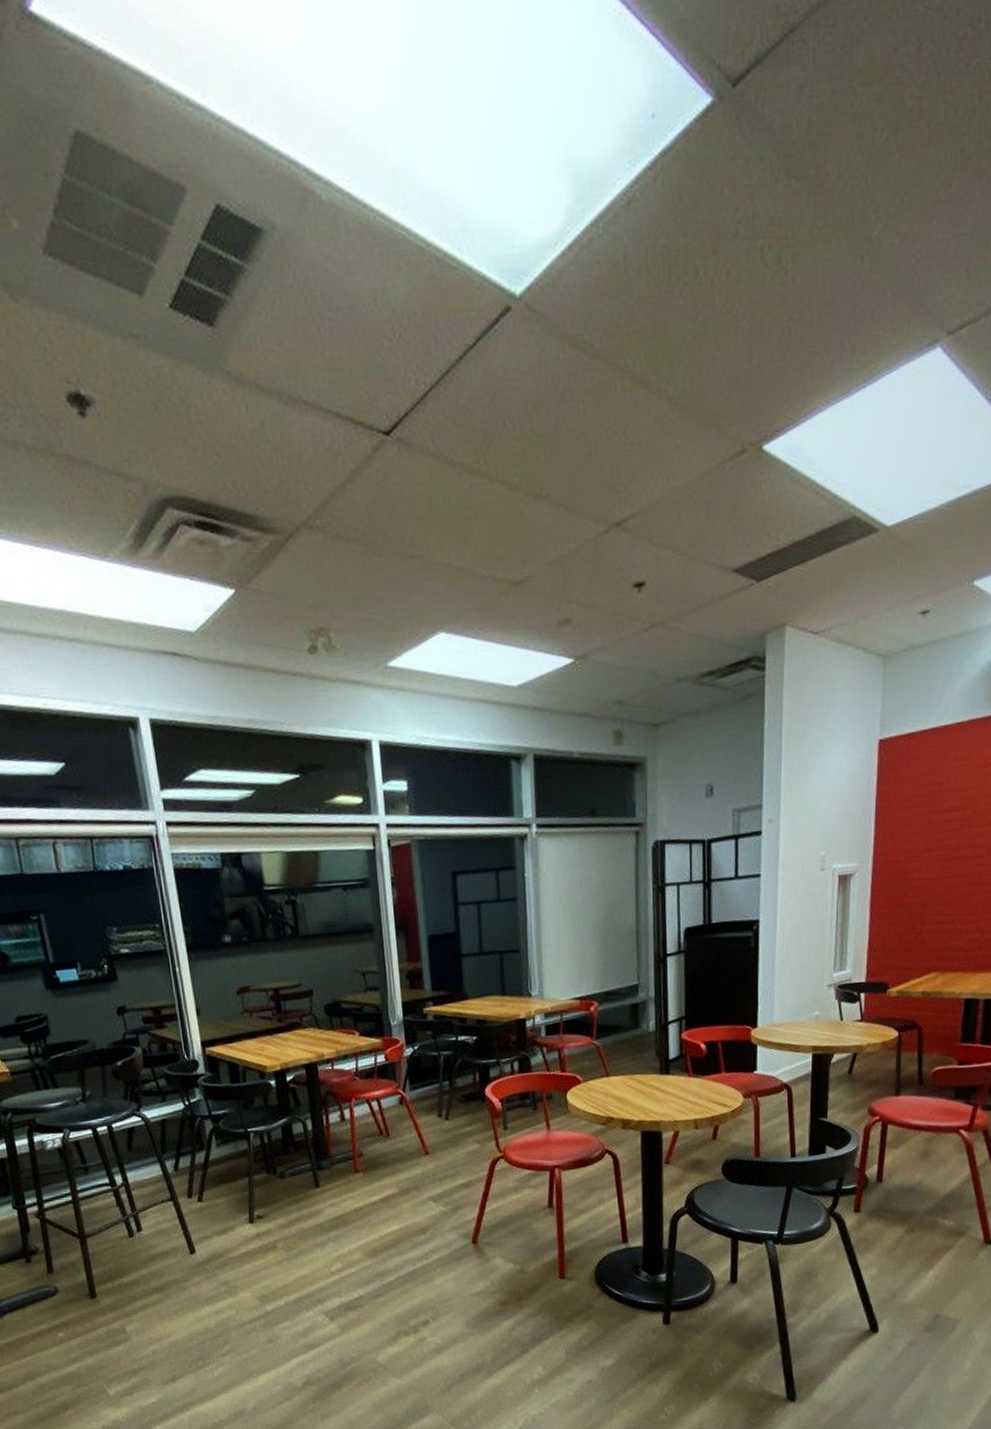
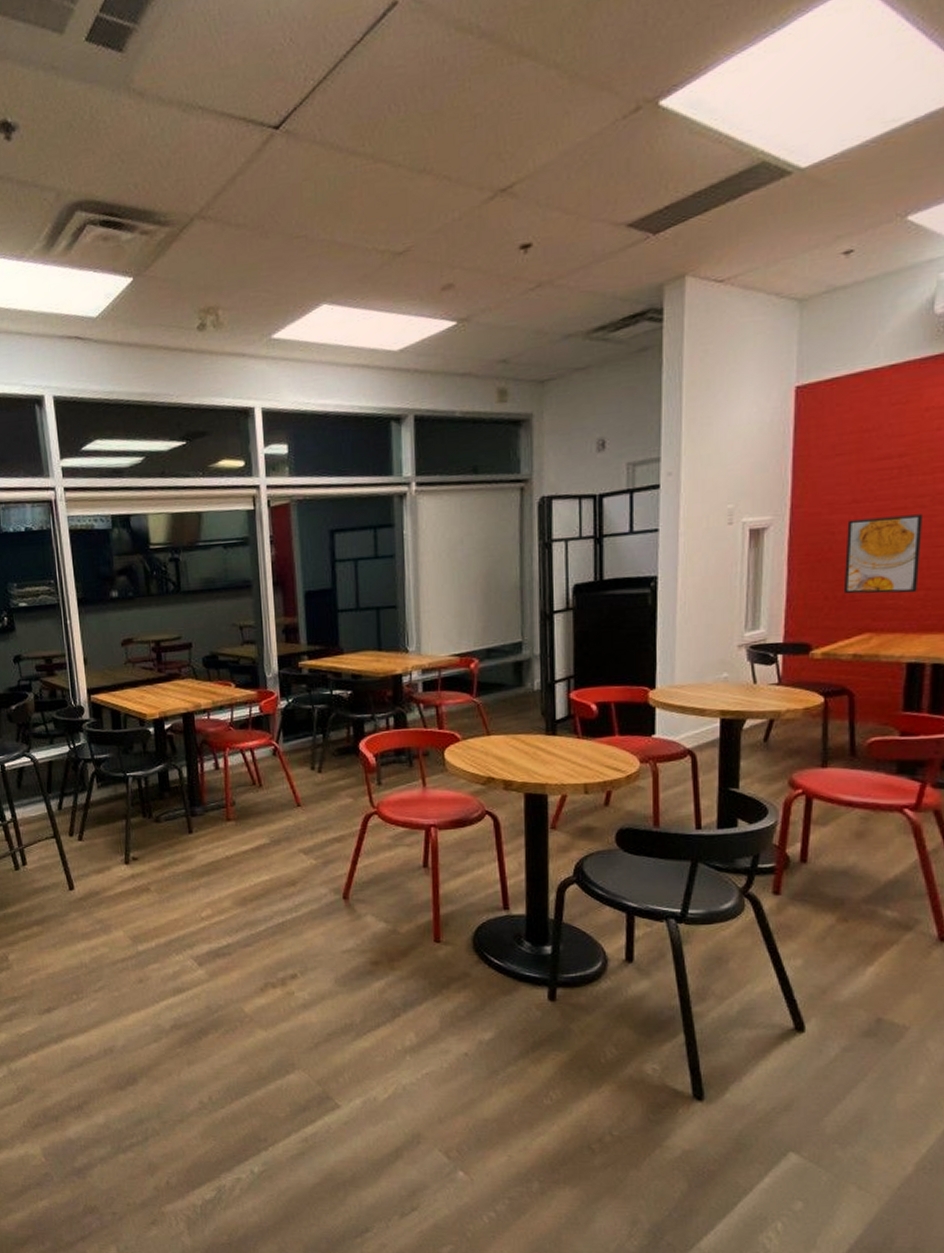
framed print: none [915,863,981,937] -> present [843,514,924,594]

